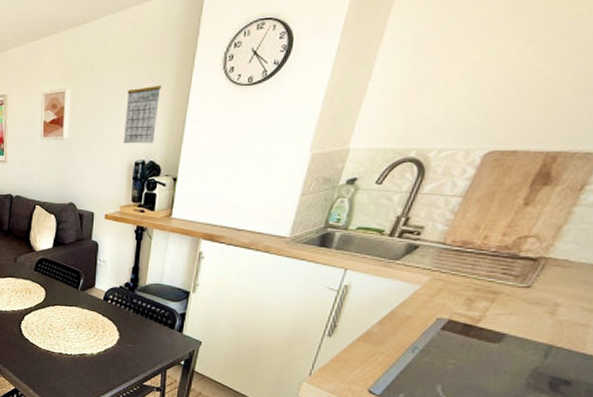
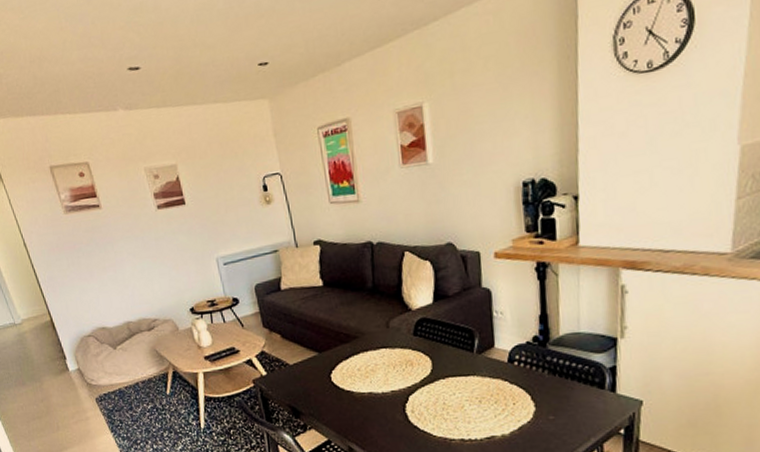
calendar: present [123,77,162,144] -> none [499,75,543,162]

